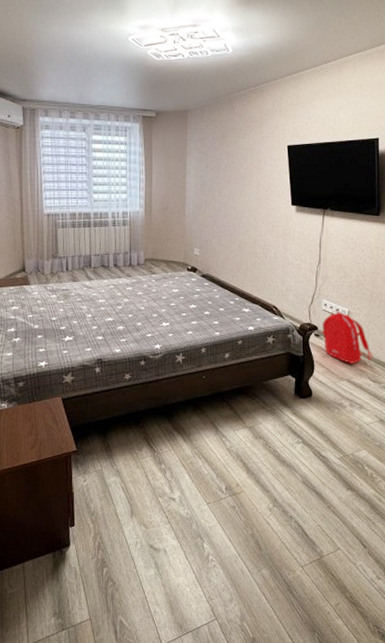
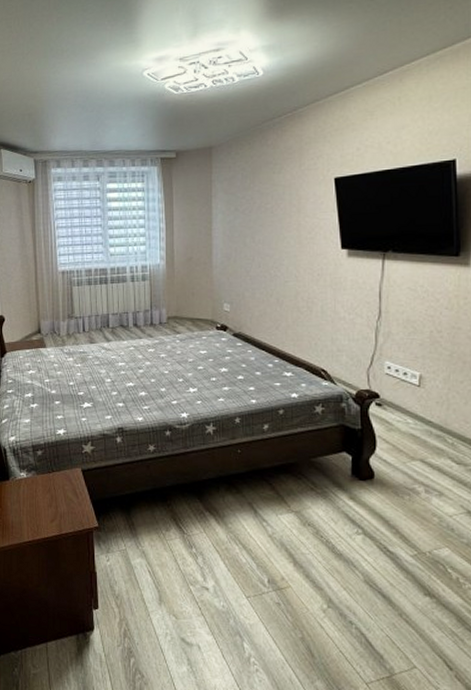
backpack: present [321,311,373,364] -> none [385,375,456,440]

